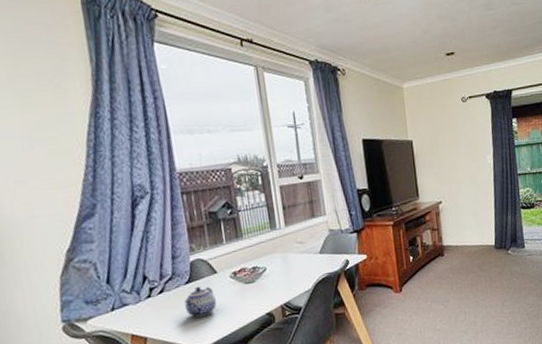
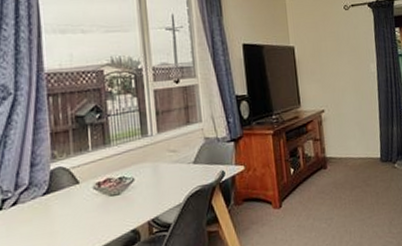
teapot: present [184,286,217,318] -> none [39,198,76,235]

